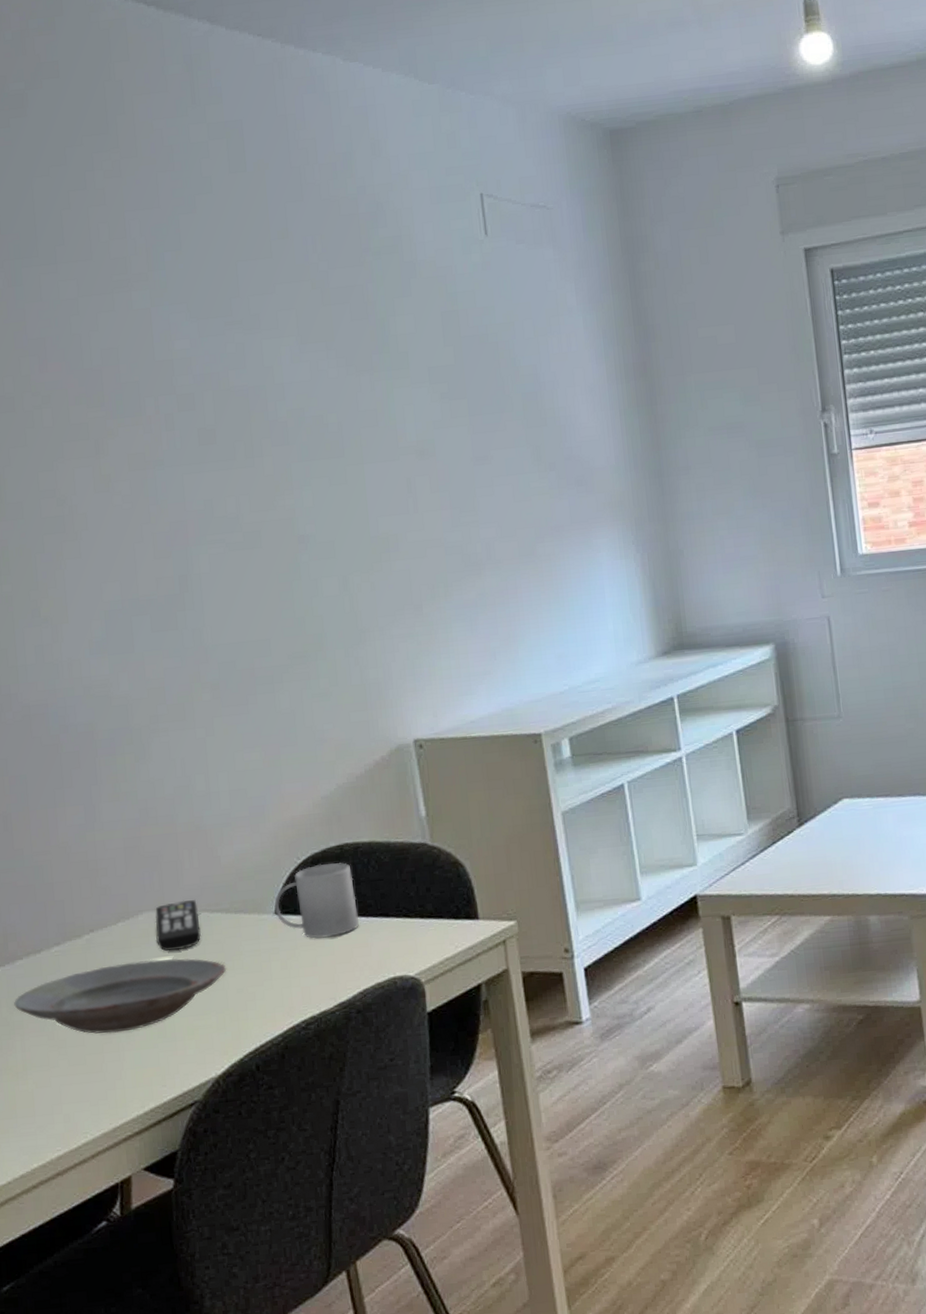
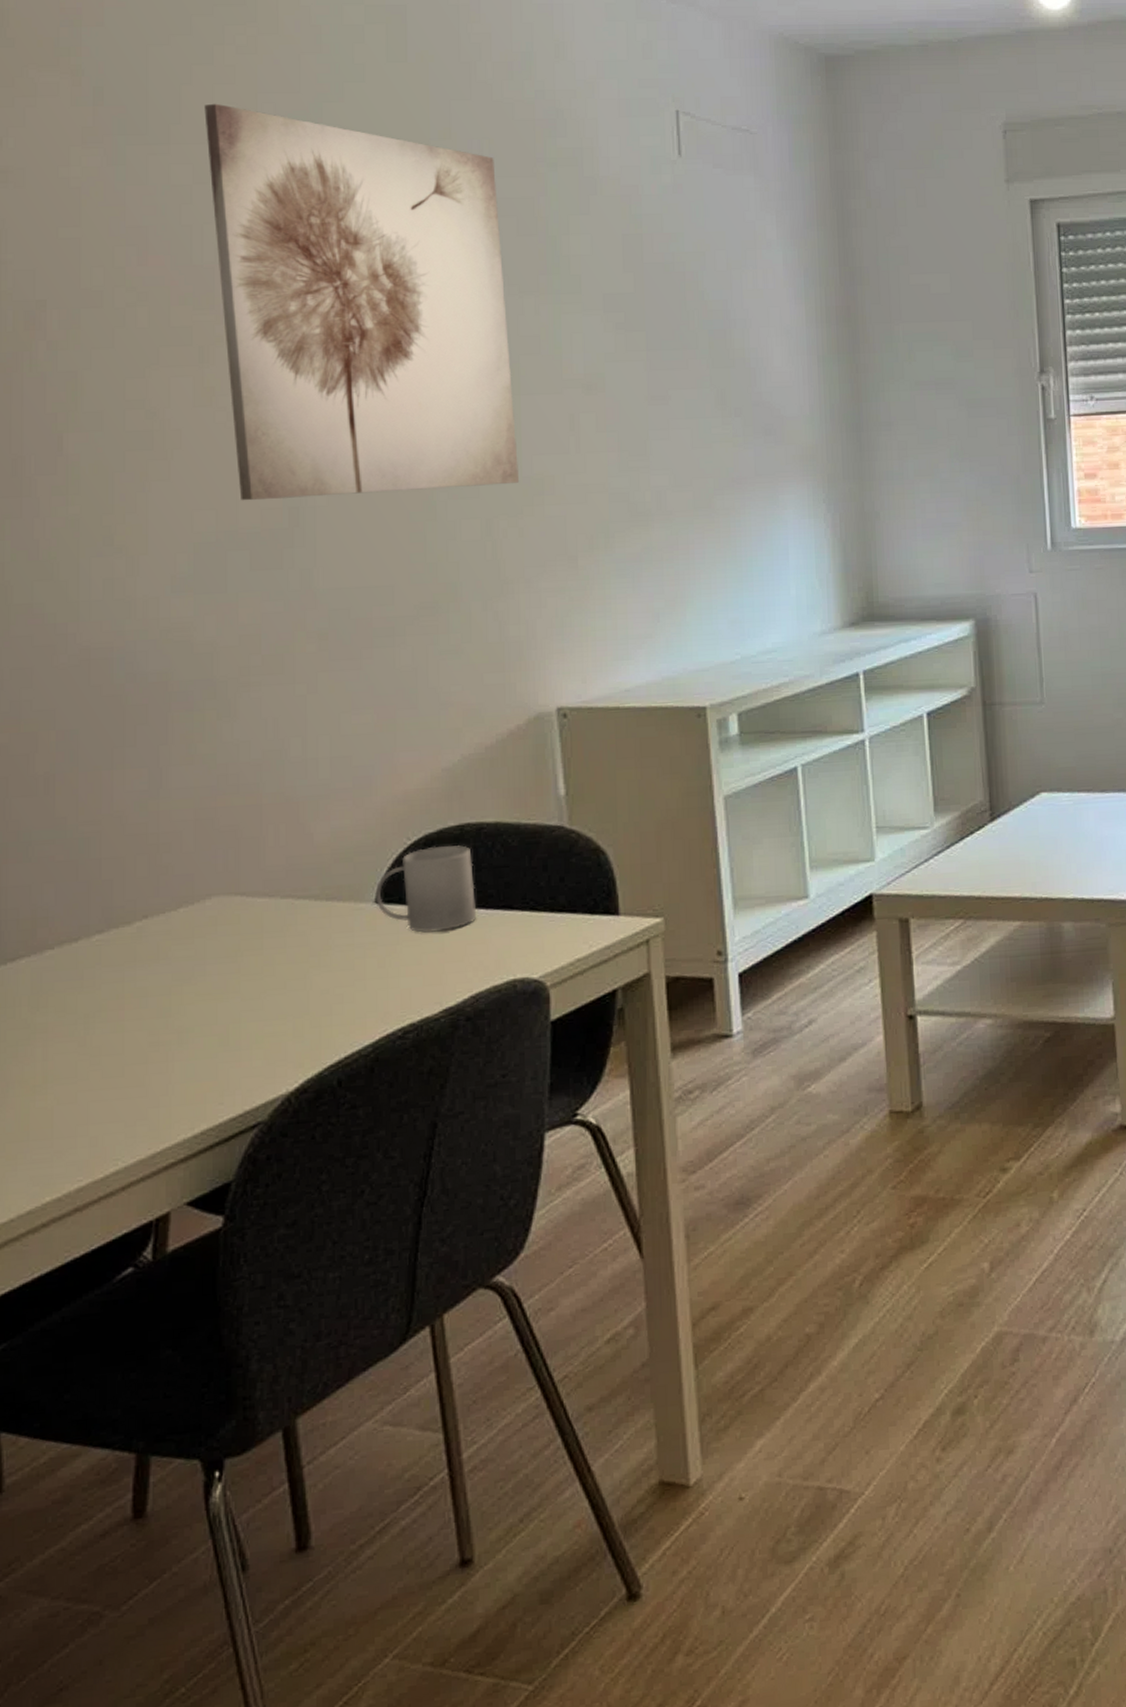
plate: present [14,958,227,1034] -> none [38,951,311,1040]
wall art: none [82,224,369,573] -> present [204,103,520,501]
remote control: present [155,900,201,951] -> none [225,883,282,943]

